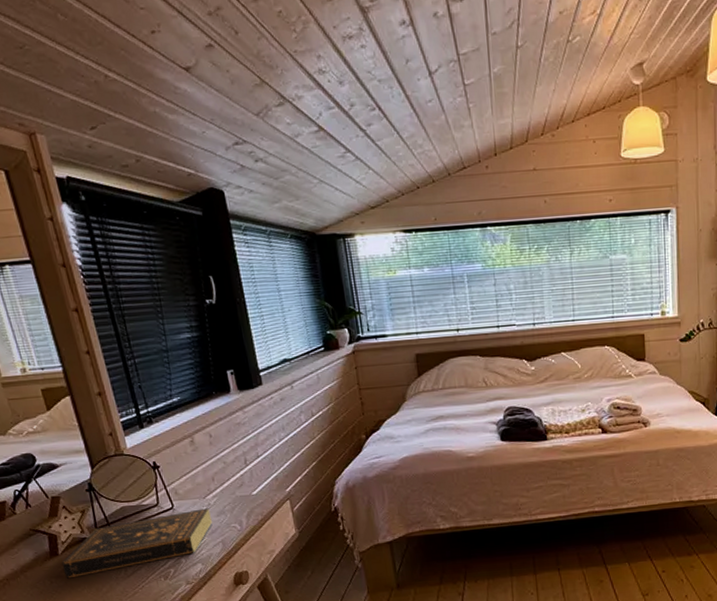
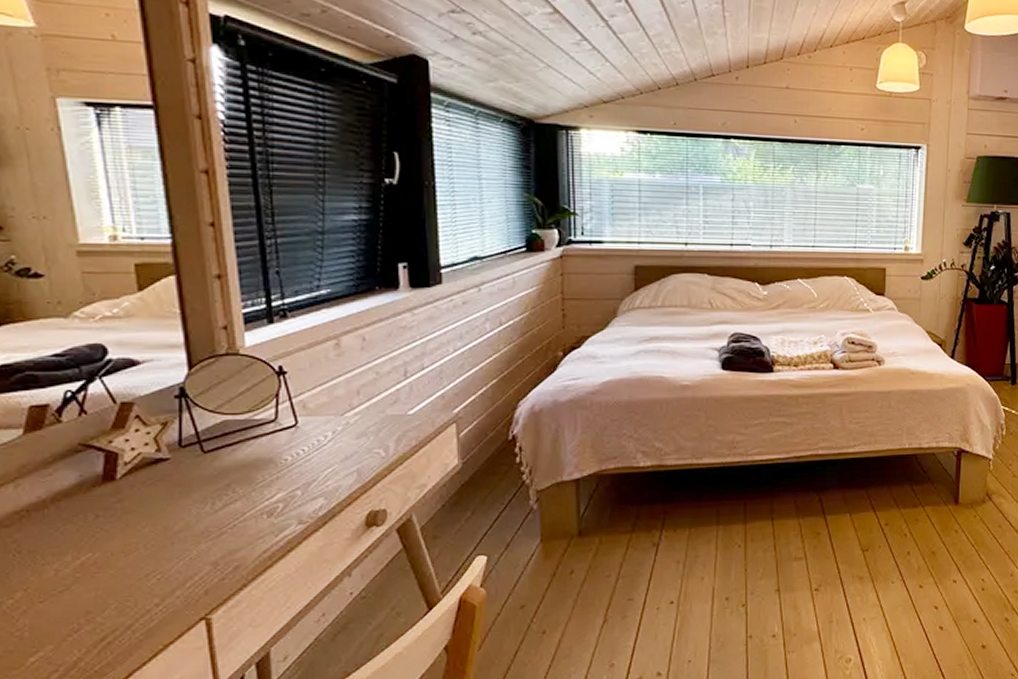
book: present [61,508,213,579] -> none [118,428,349,512]

